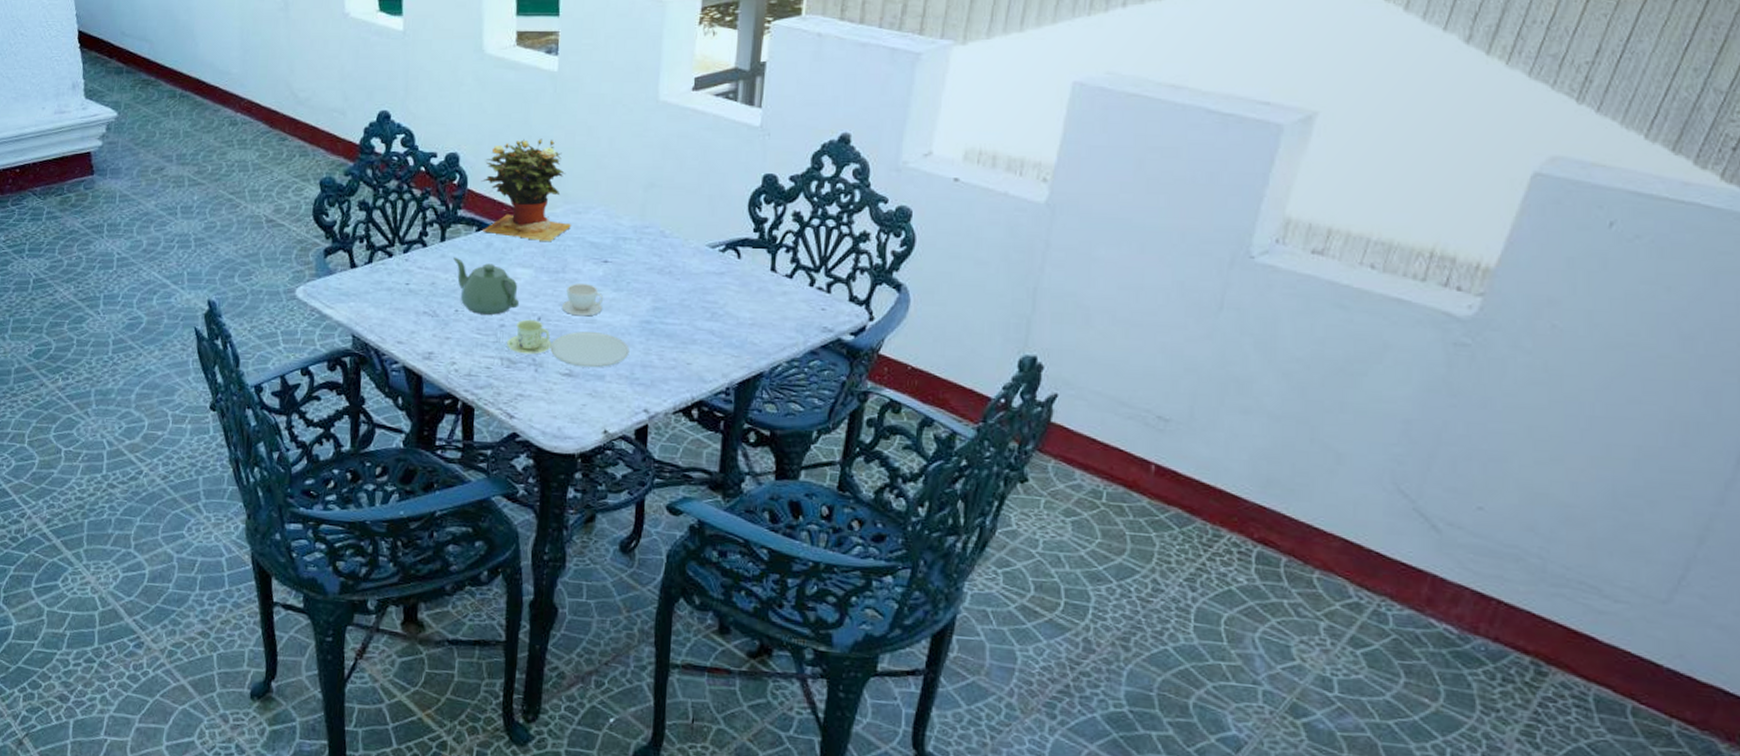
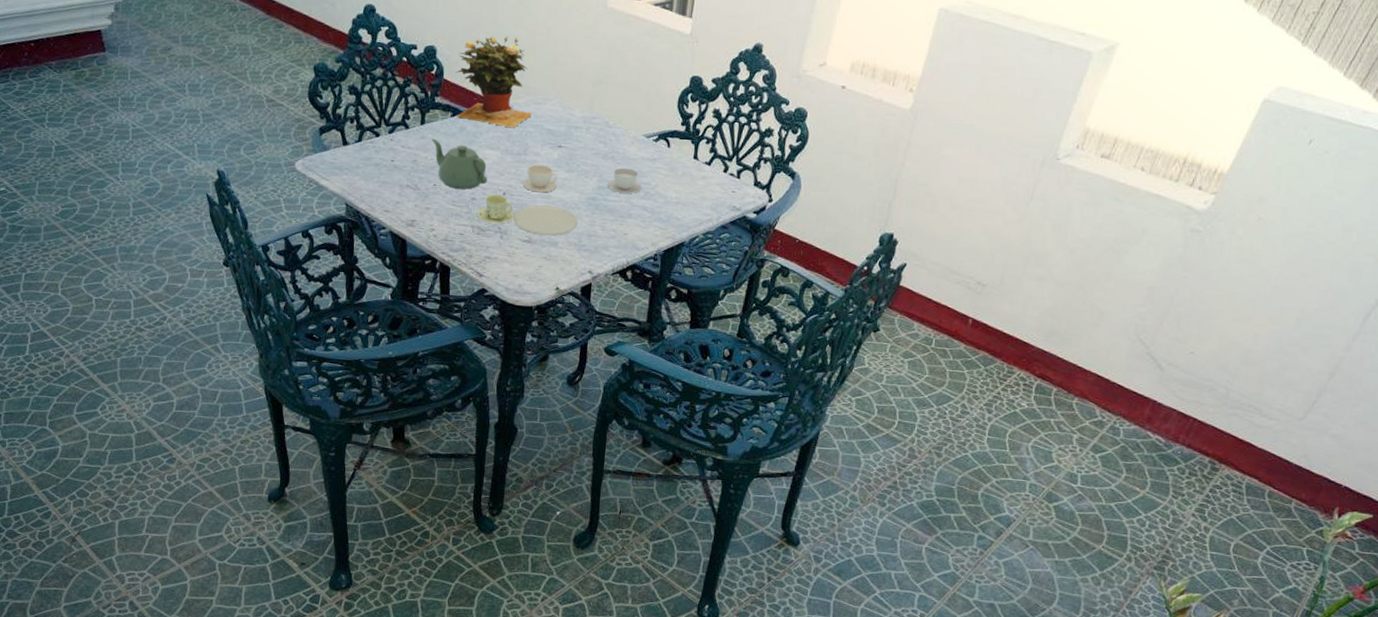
teacup: none [664,284,708,315] -> present [607,167,642,194]

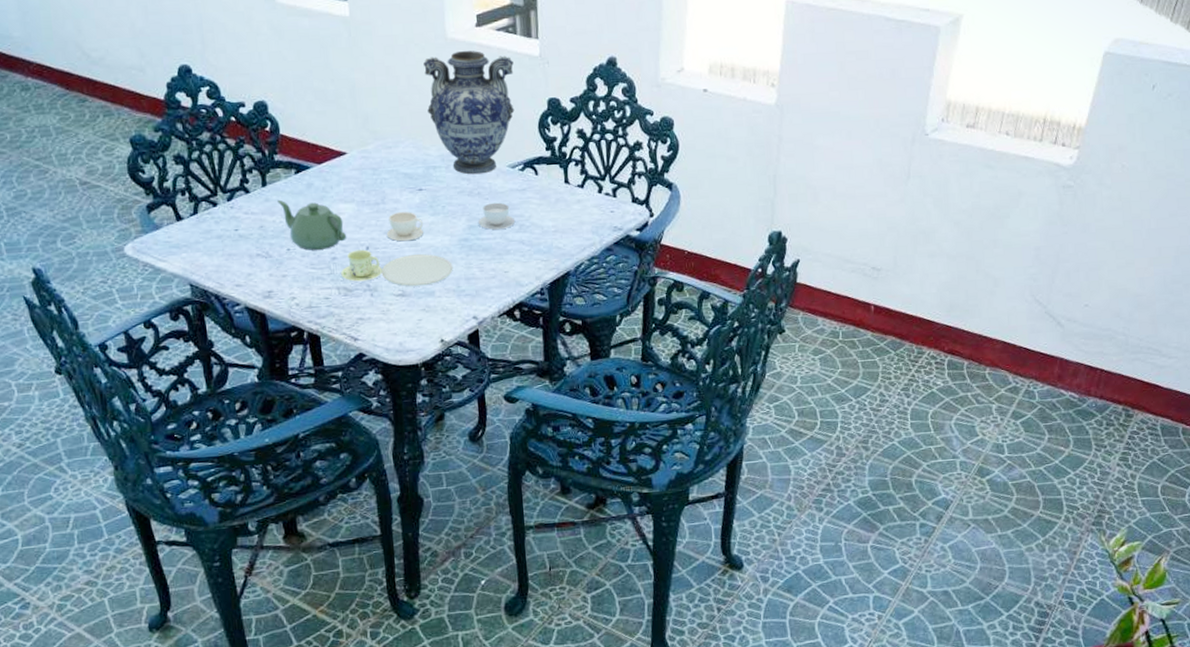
flower arrangement: present [455,36,532,127] -> none [292,81,384,177]
vase: none [578,21,665,139] -> present [424,51,515,174]

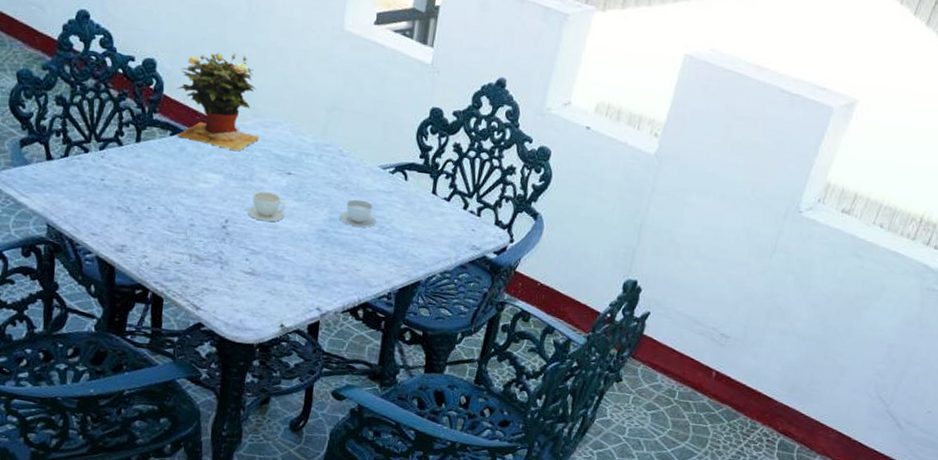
teapot: present [277,199,347,250] -> none [148,157,209,215]
flower arrangement: none [292,81,384,177] -> present [176,53,259,151]
cup and saucer: present [341,249,383,282] -> none [196,220,237,253]
plate: present [381,254,453,287] -> none [235,235,307,269]
vase: present [424,51,515,174] -> none [311,45,405,169]

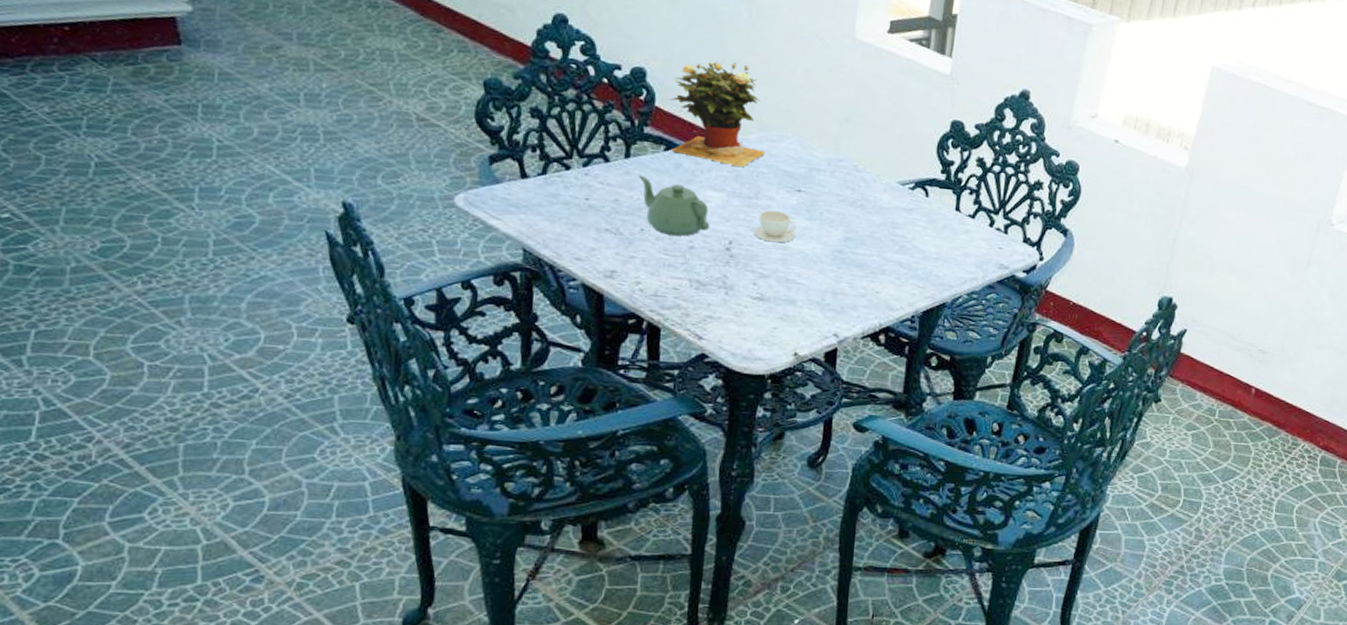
teapot: none [148,157,209,215] -> present [639,174,710,236]
teacup: present [339,199,377,227] -> none [855,217,897,247]

